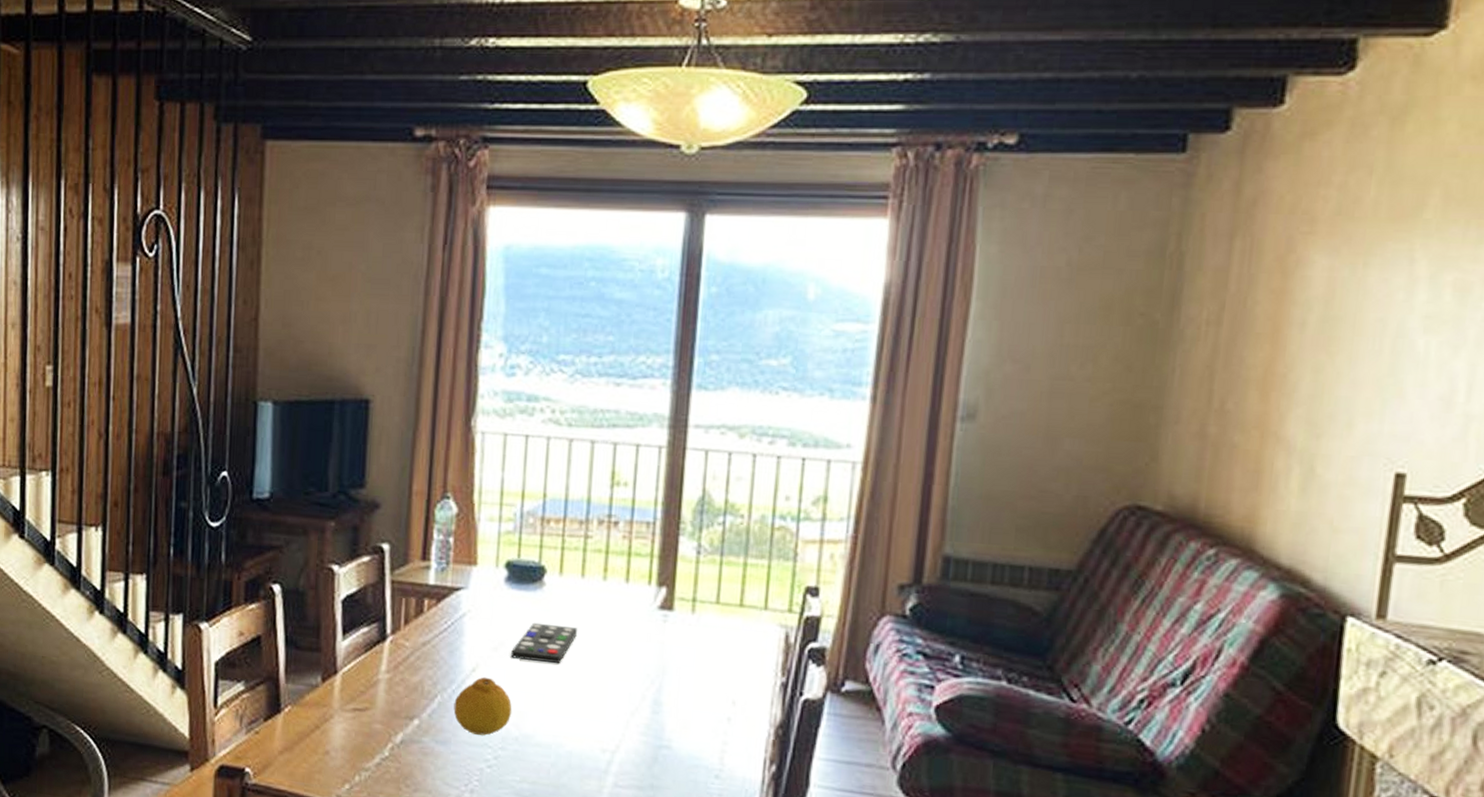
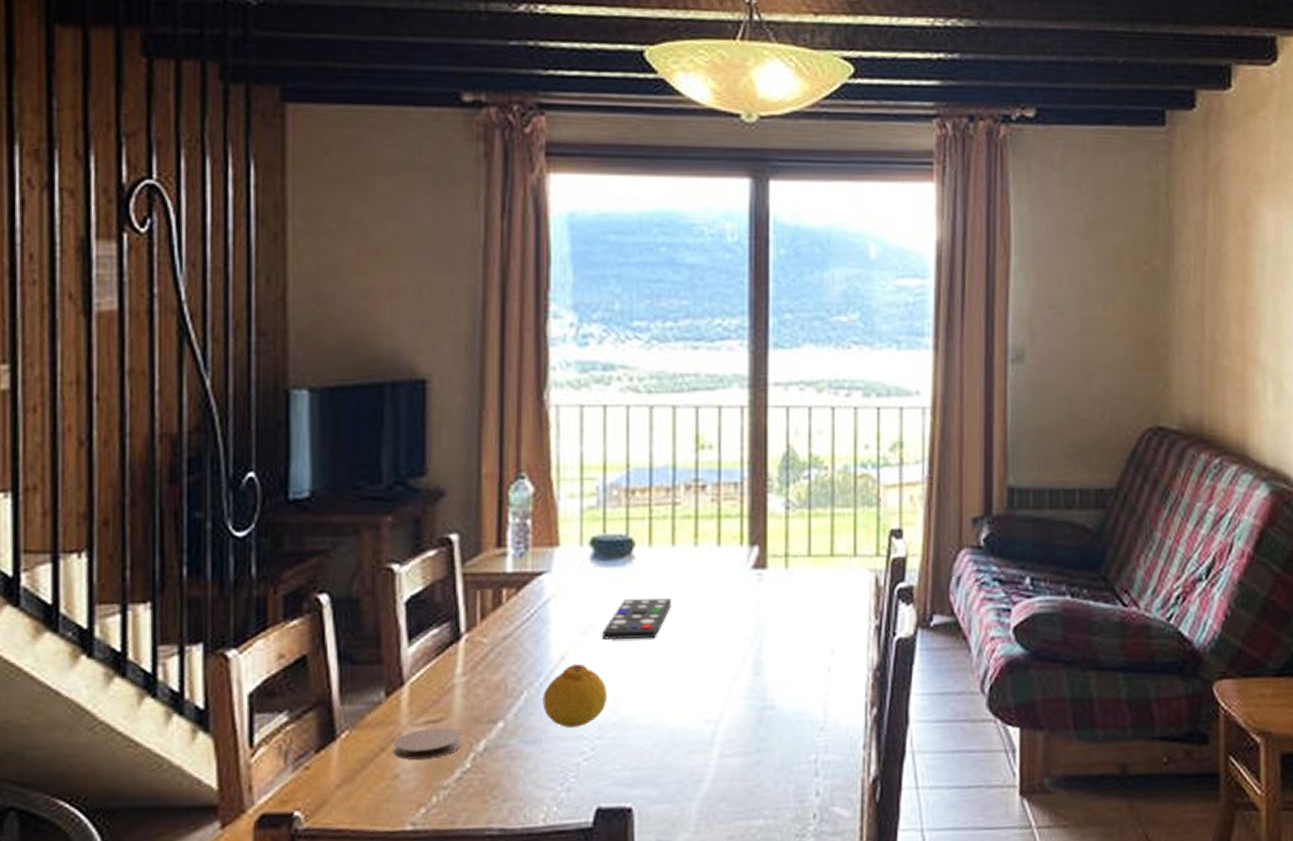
coaster: none [326,715,383,742] -> present [394,727,462,760]

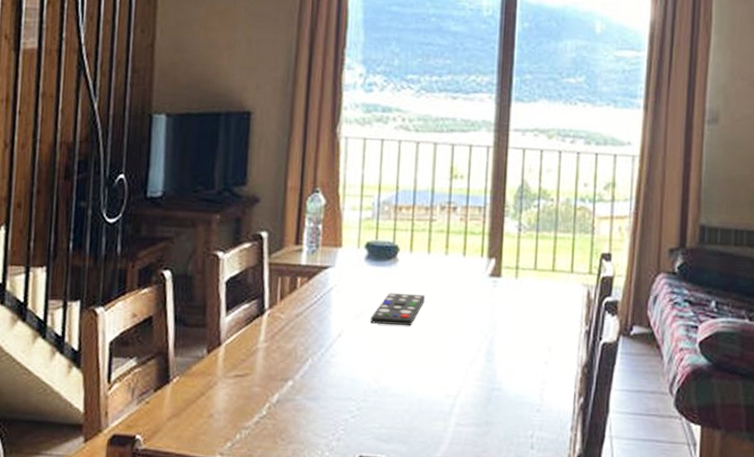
coaster: present [394,727,462,760] -> none [210,381,261,405]
fruit: present [543,663,608,727] -> none [322,340,372,391]

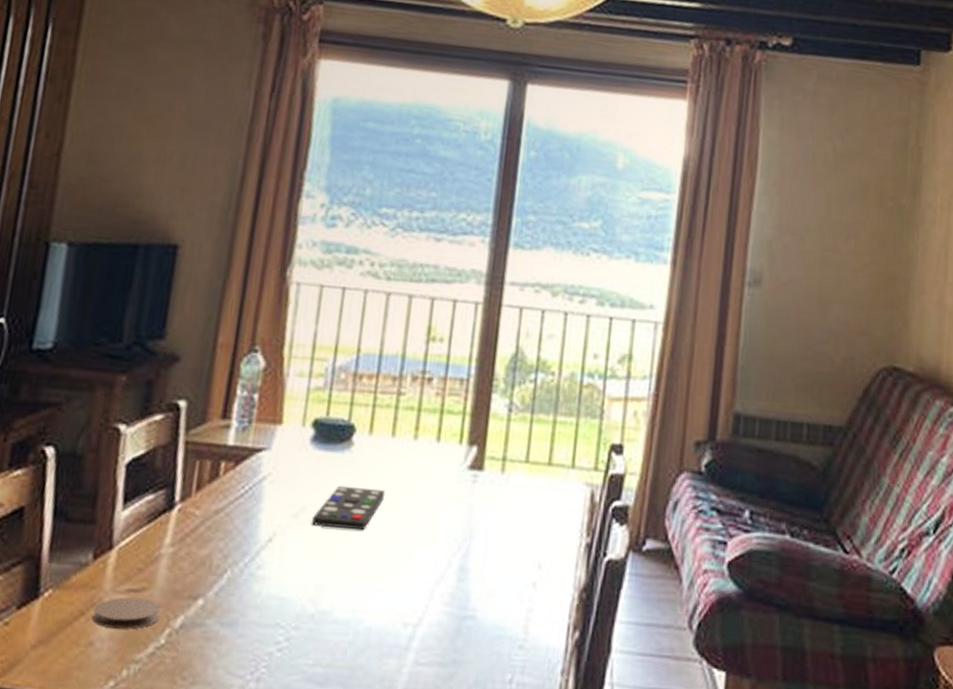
coaster: none [210,381,261,405] -> present [92,597,161,629]

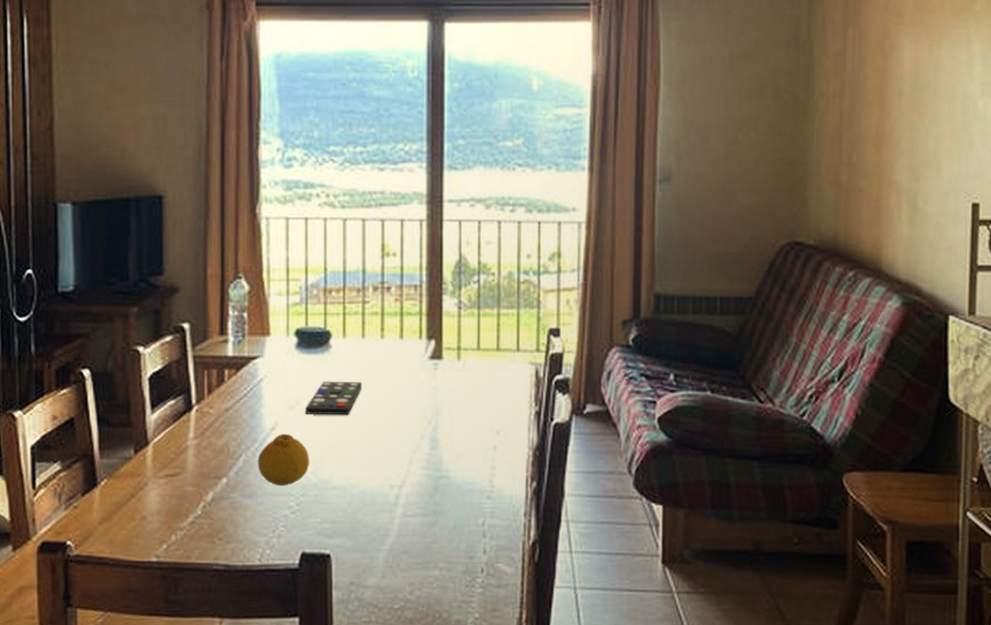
coaster: present [92,597,161,629] -> none [142,481,194,505]
fruit: none [244,547,310,614] -> present [258,433,310,485]

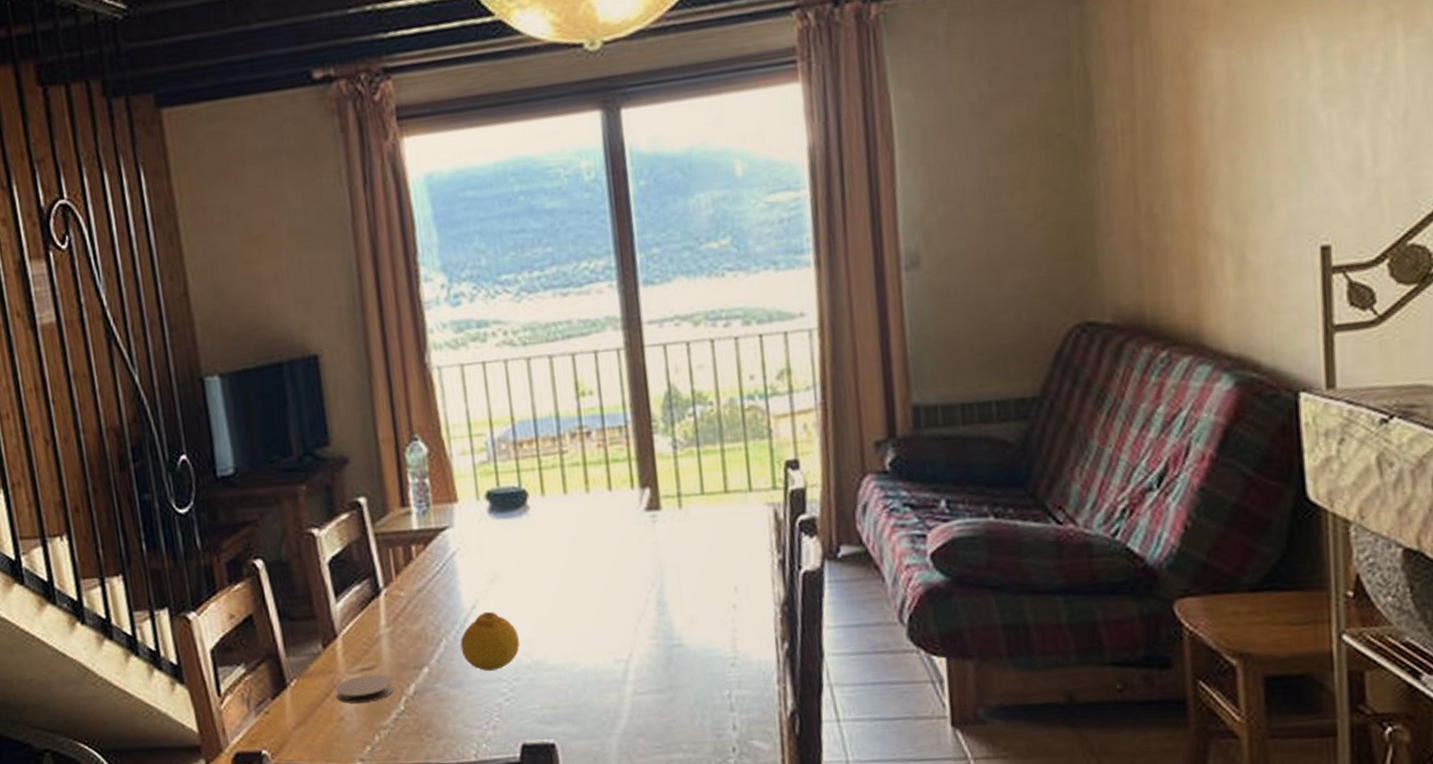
coaster: none [142,481,194,505] -> present [336,674,394,704]
remote control: present [305,381,363,415] -> none [508,545,571,588]

